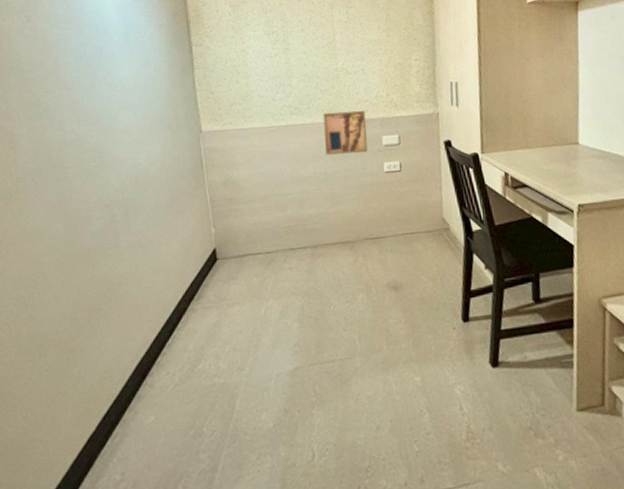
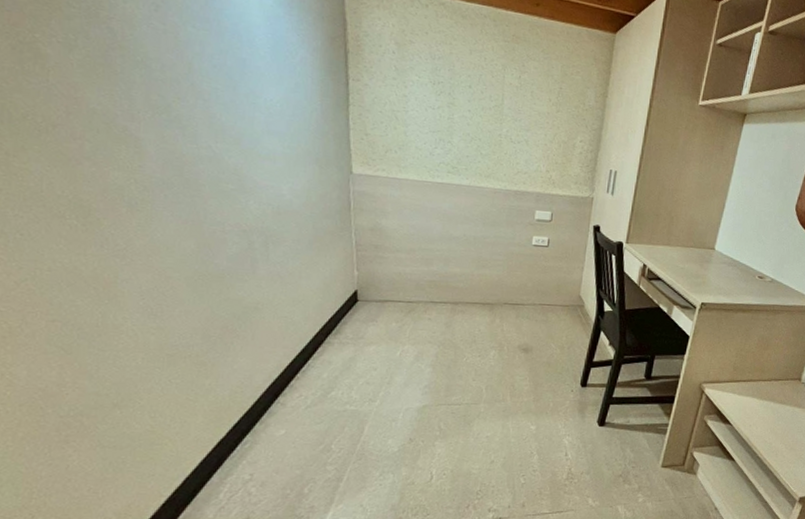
wall art: present [322,110,367,156] -> none [478,177,524,224]

